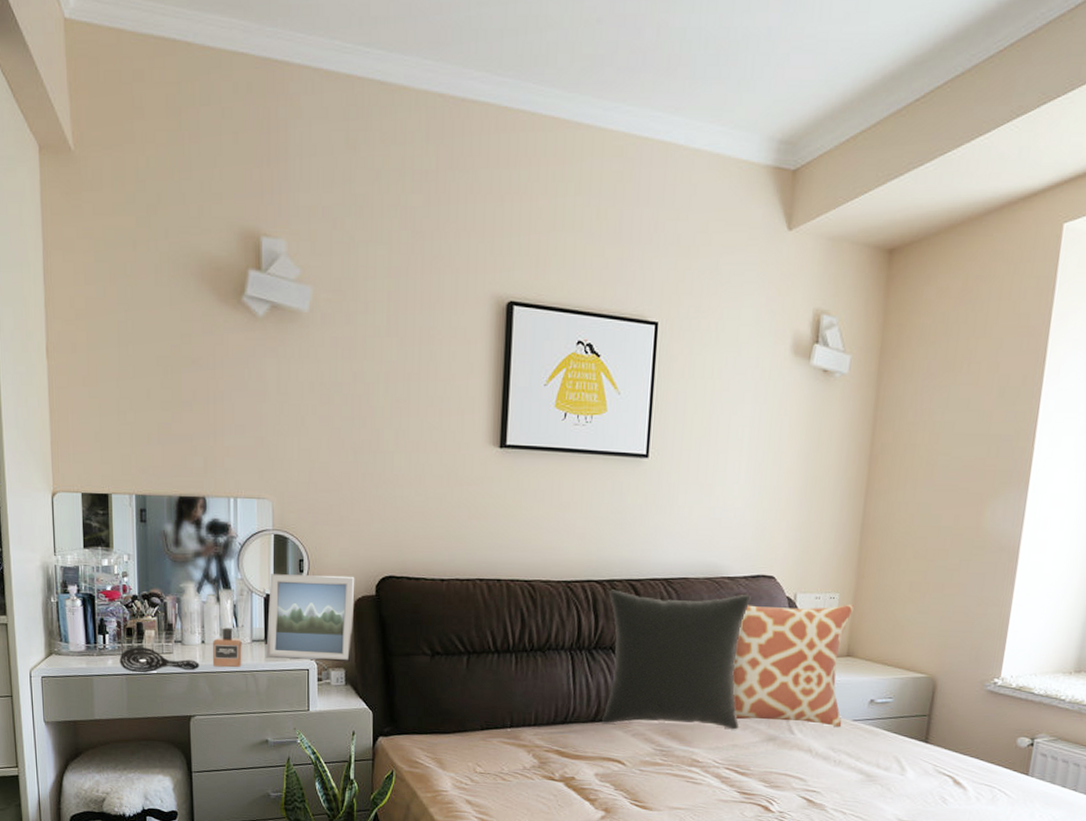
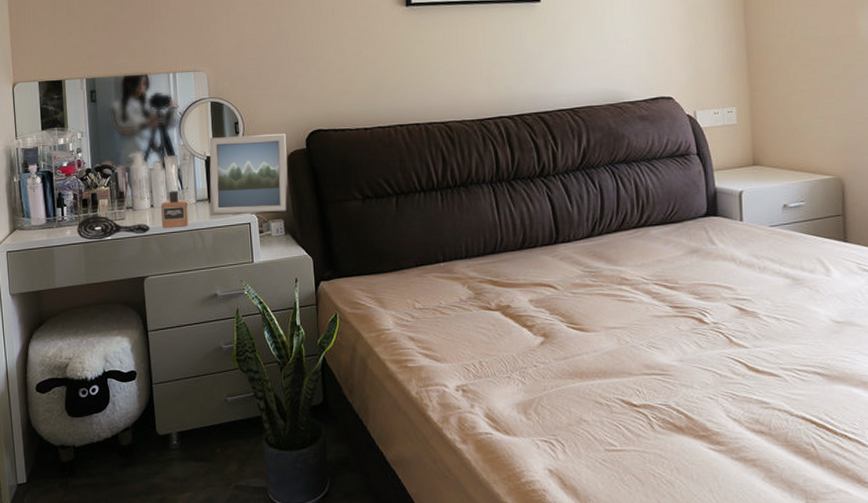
pillow: present [602,589,751,729] -> none [521,115,660,250]
pillow: present [732,604,855,728] -> none [645,115,760,236]

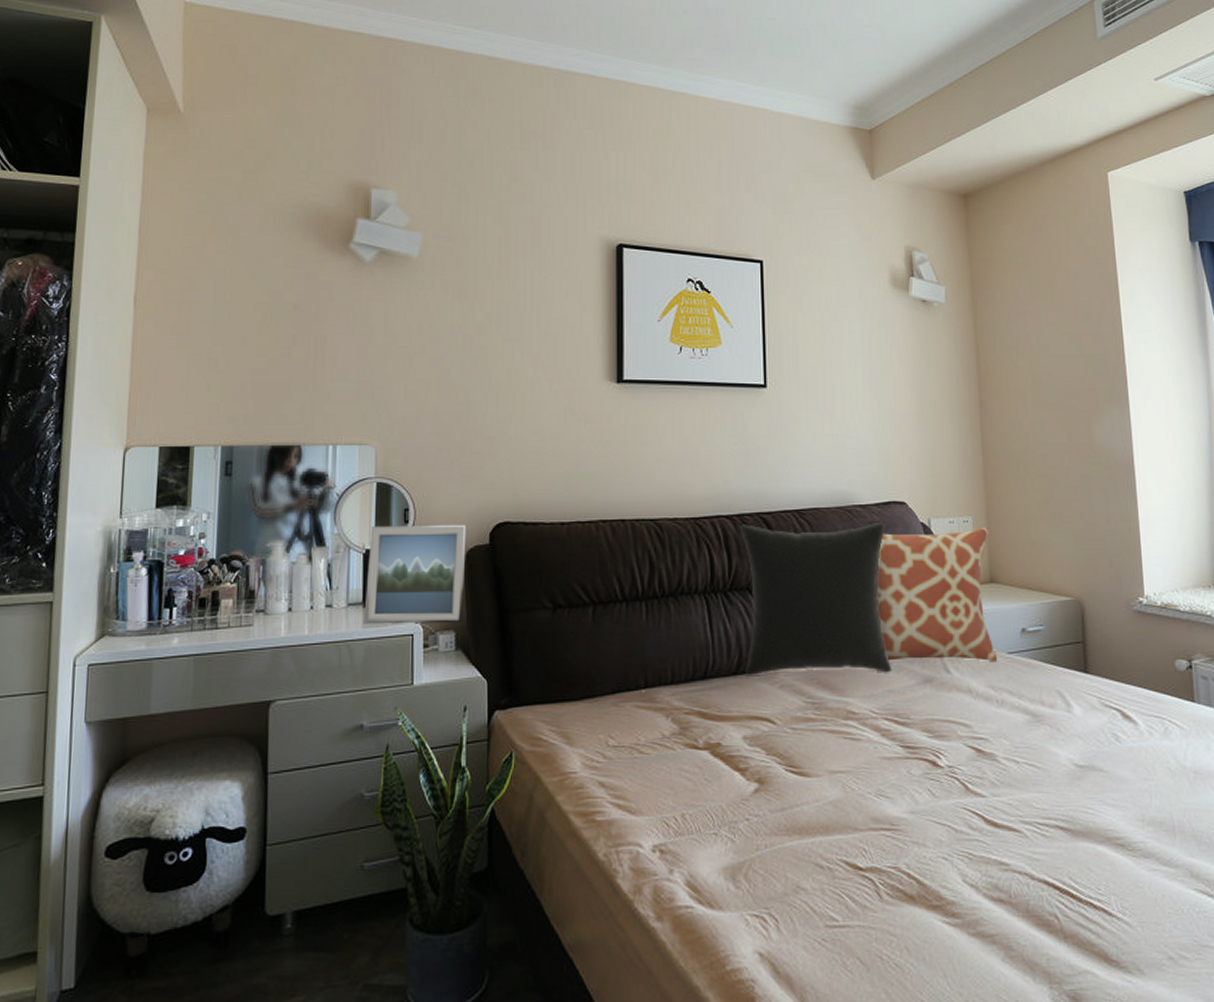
hairbrush: present [77,216,150,241] -> none [187,620,284,652]
perfume: present [160,190,189,229] -> none [299,591,336,639]
pillow: none [521,115,660,250] -> present [741,522,891,675]
pillow: none [645,115,760,236] -> present [876,526,998,663]

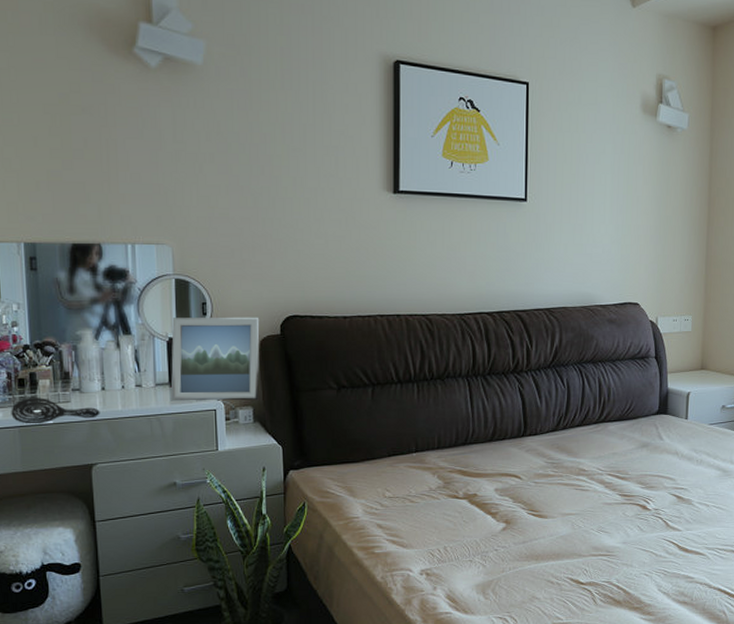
hairbrush: none [187,620,284,652] -> present [11,398,100,425]
pillow: present [741,522,891,675] -> none [499,319,621,442]
pillow: present [876,526,998,663] -> none [609,324,705,432]

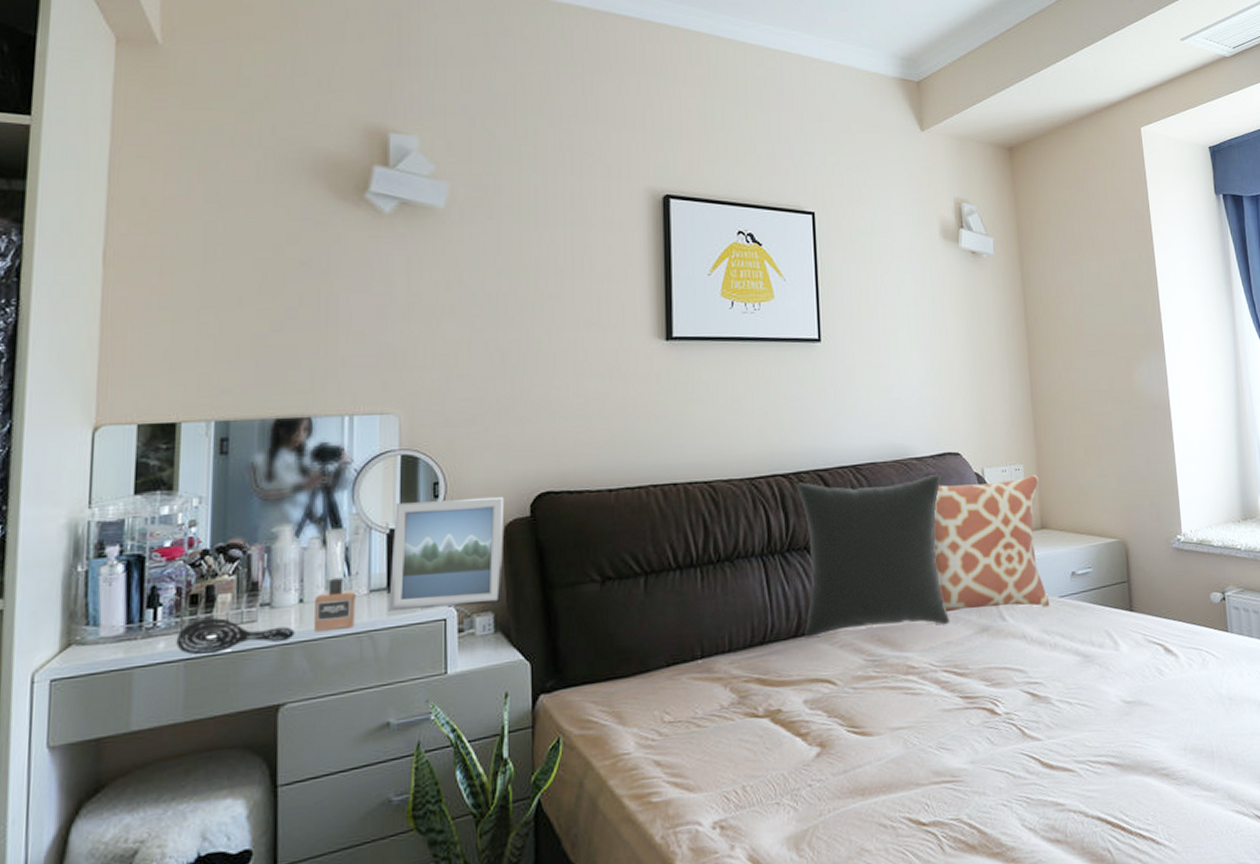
perfume: none [113,373,146,413] -> present [313,577,356,633]
pillow: none [499,319,621,442] -> present [798,473,949,637]
pillow: none [609,324,705,432] -> present [933,474,1050,613]

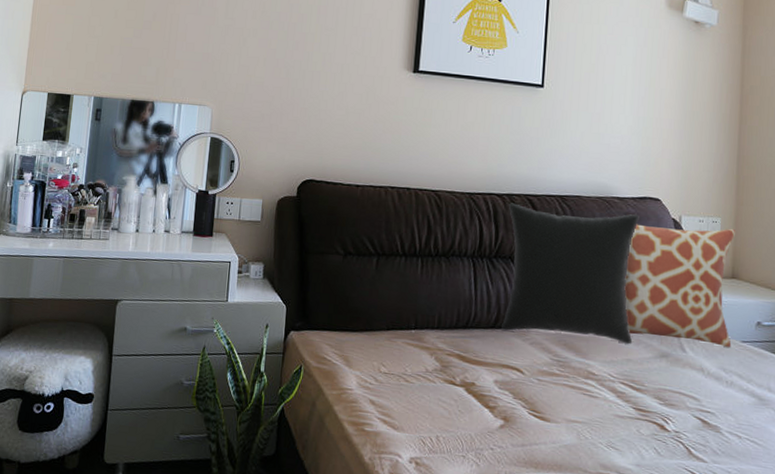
hairbrush: present [176,618,295,656] -> none [59,232,132,257]
perfume: present [313,577,356,633] -> none [143,218,173,257]
picture frame: present [388,496,505,612] -> none [192,172,279,258]

